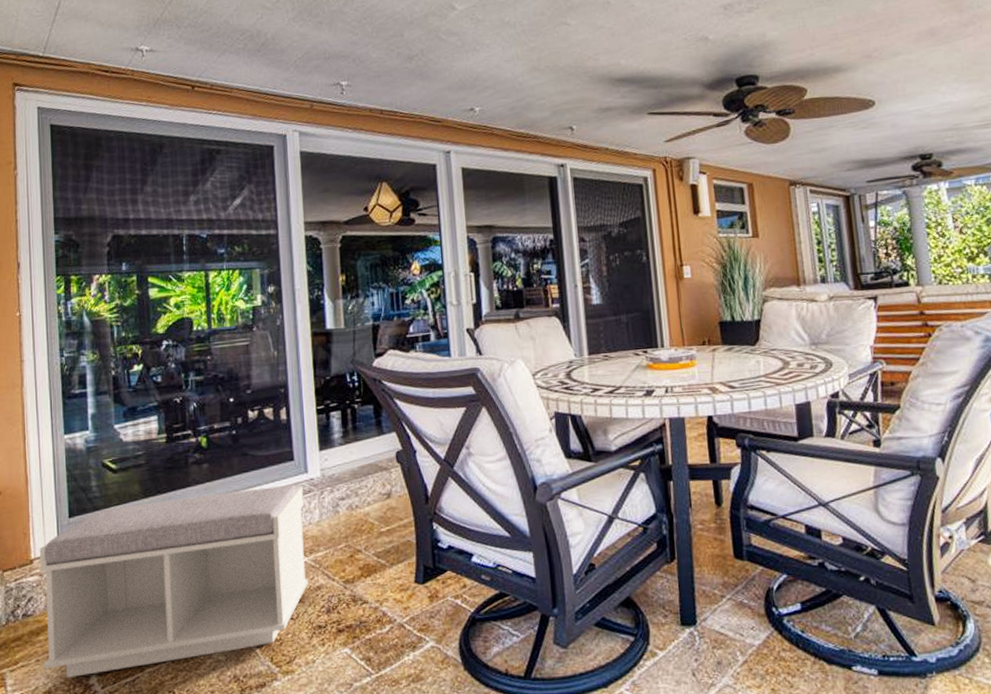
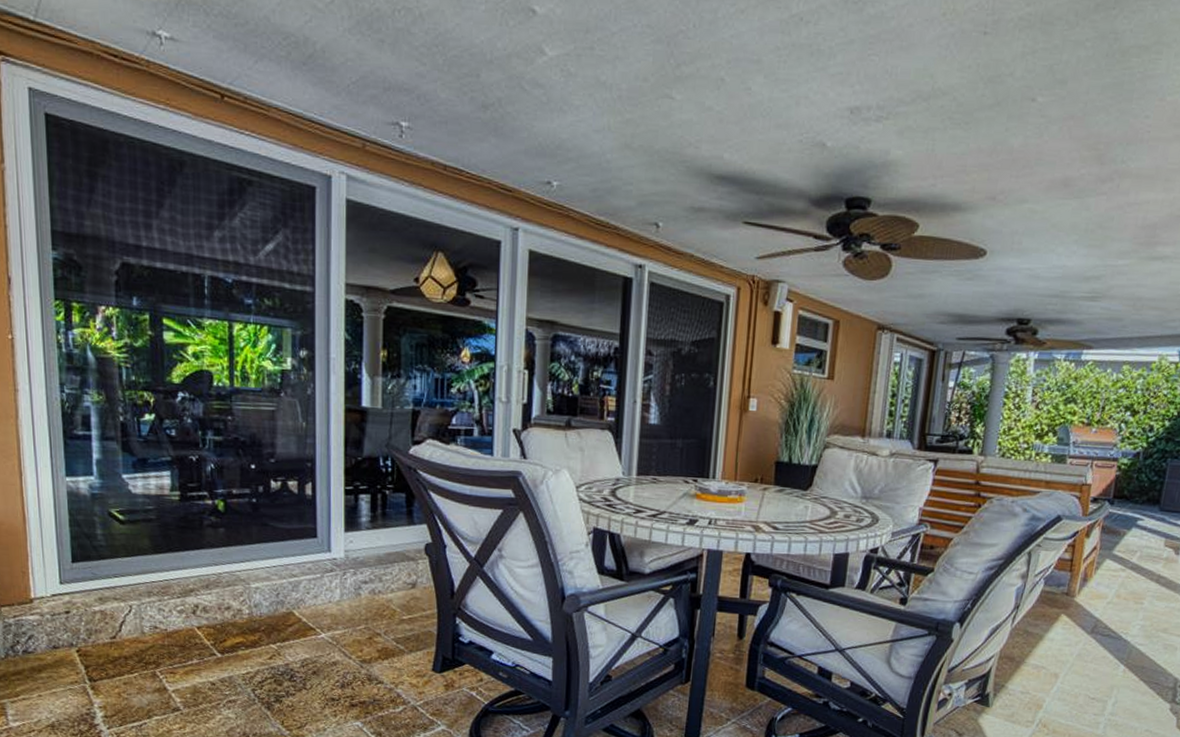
bench: present [39,484,308,678] -> none [39,558,324,716]

